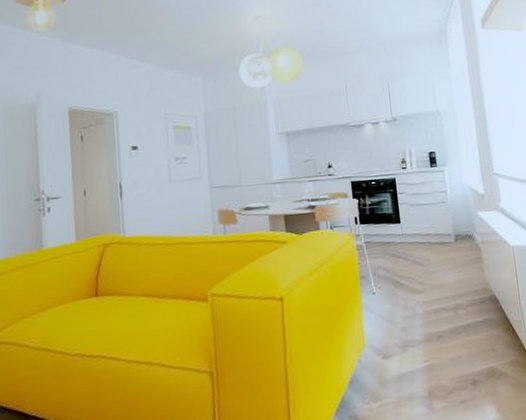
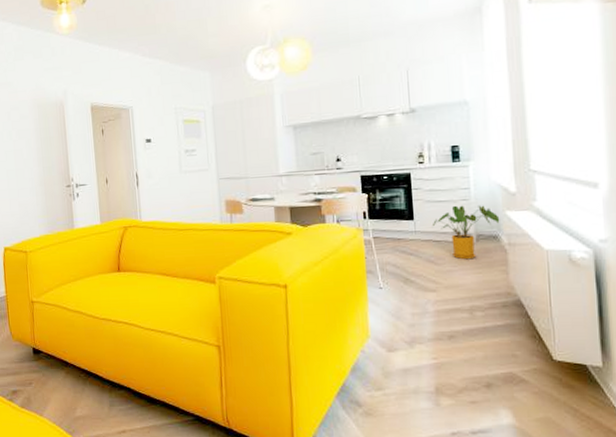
house plant: none [417,207,473,260] -> present [433,205,500,260]

